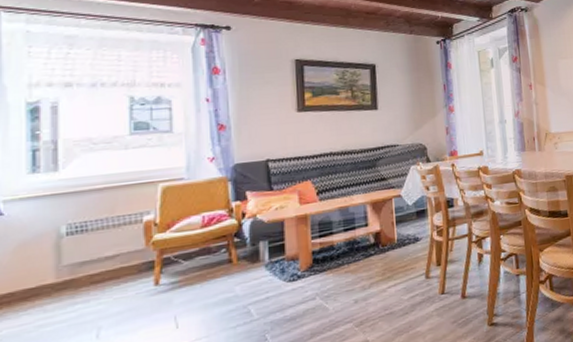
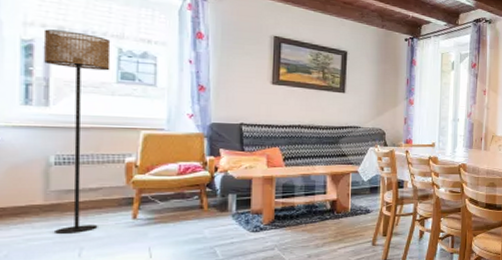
floor lamp: none [50,86,122,315] -> present [43,29,111,234]

